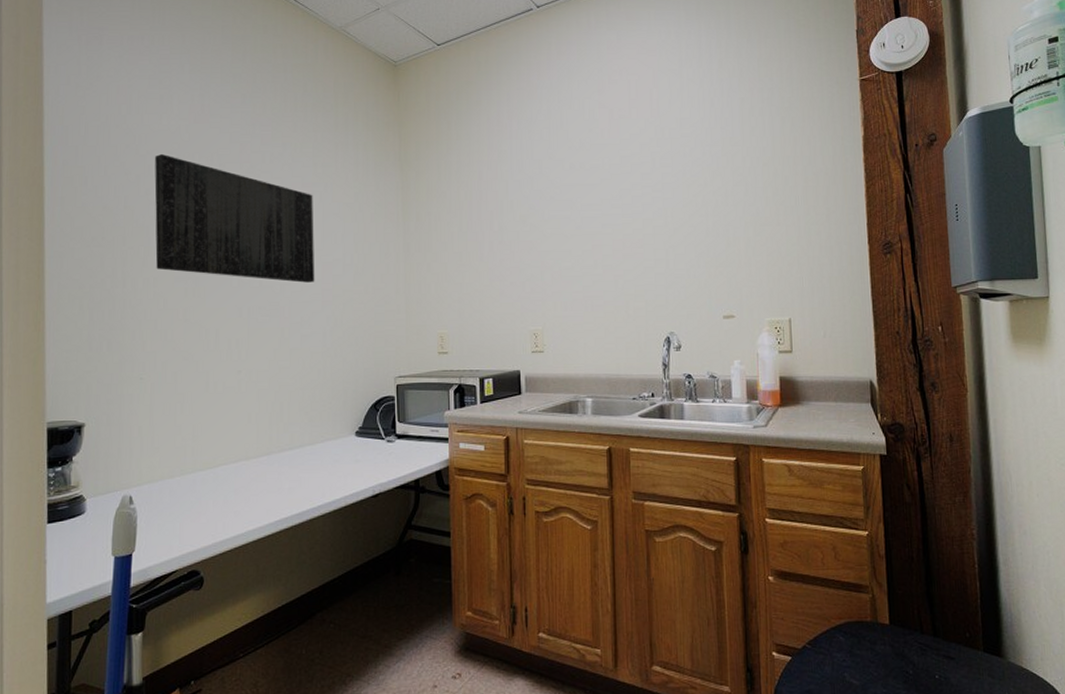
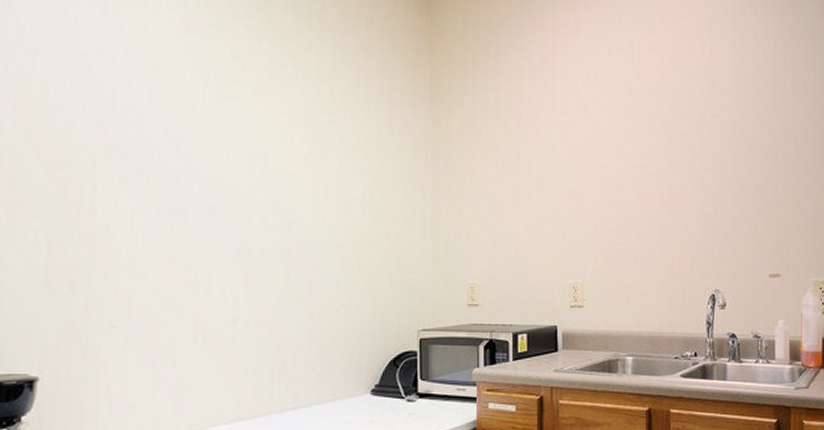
wall art: present [154,153,315,283] -> none [134,65,329,223]

